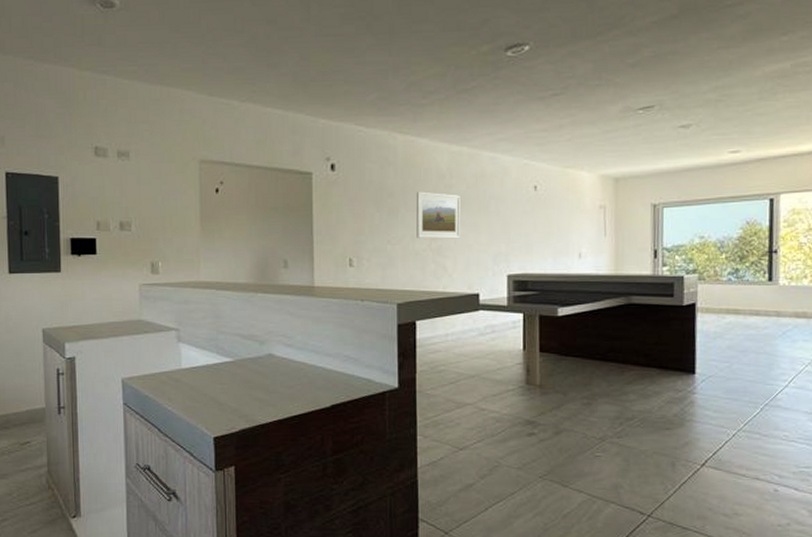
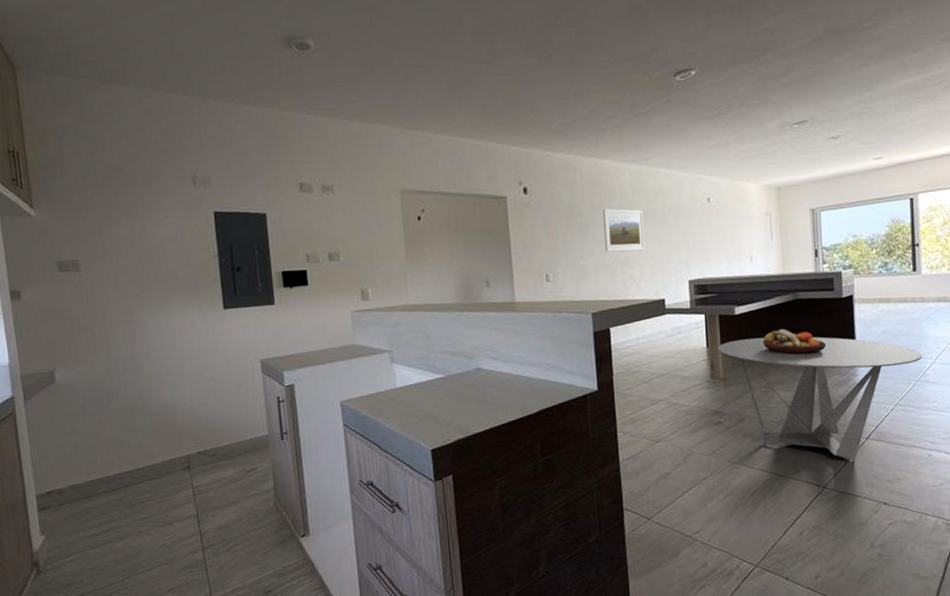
coffee table: none [535,343,774,491] -> present [717,337,922,463]
fruit bowl: none [588,336,661,366] -> present [763,329,827,355]

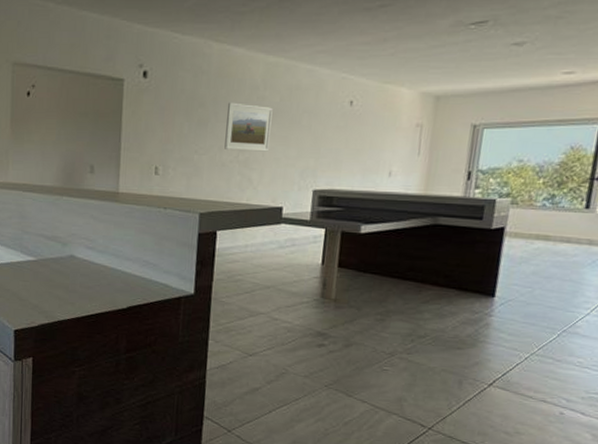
coffee table: present [717,337,922,463] -> none [333,260,577,409]
fruit bowl: present [763,329,827,355] -> none [387,255,462,287]

